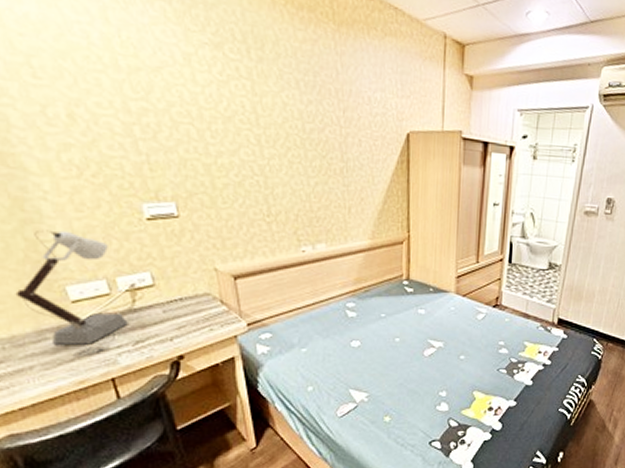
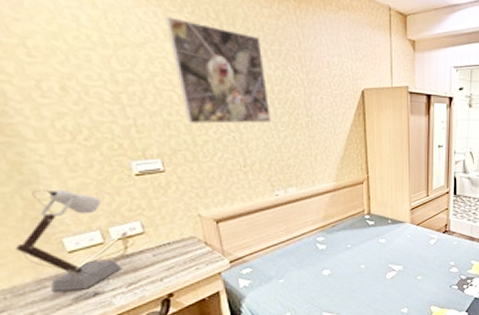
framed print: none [186,37,300,167] -> present [166,17,271,124]

